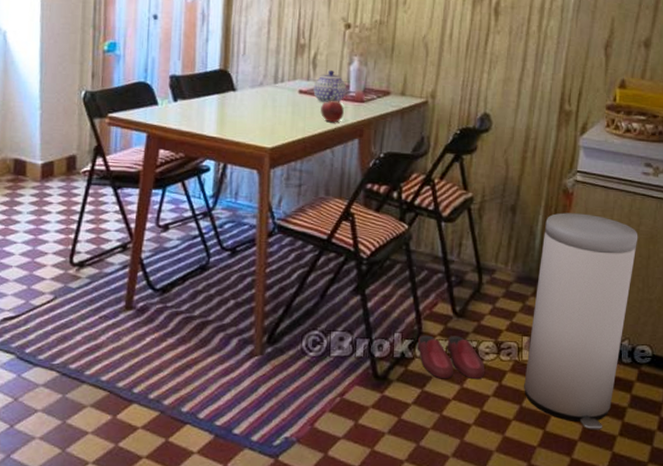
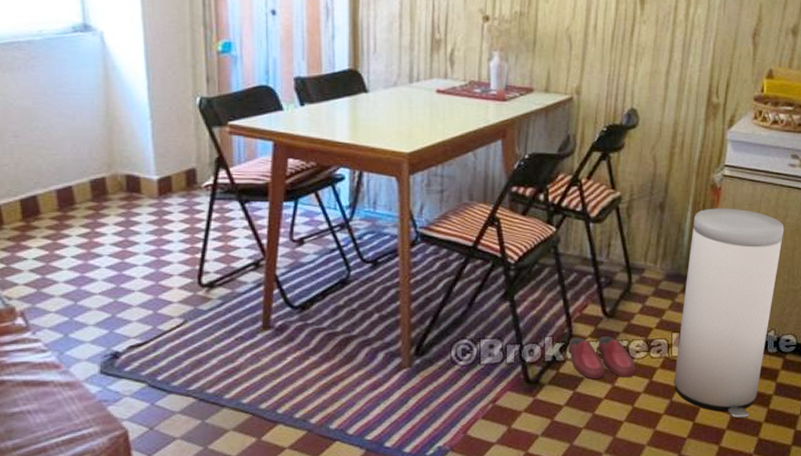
teapot: present [313,69,347,103] -> none [452,66,488,103]
fruit: present [321,101,344,122] -> none [461,100,485,123]

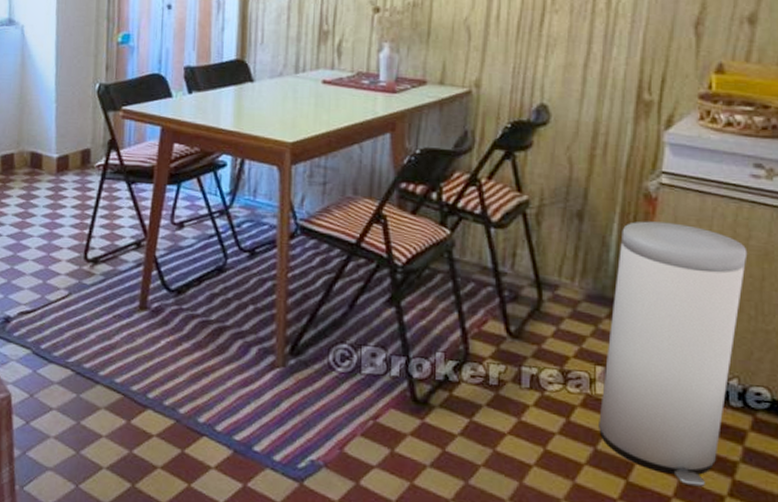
slippers: present [568,336,635,380] -> none [463,356,547,412]

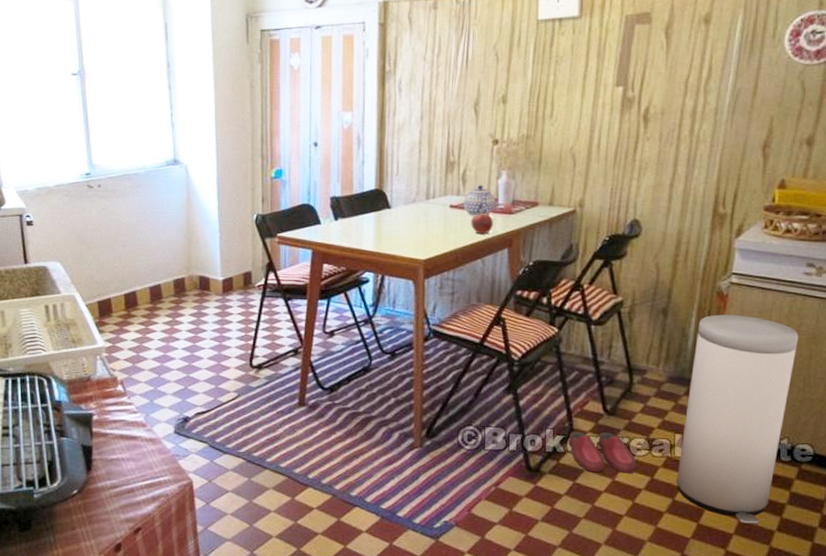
teapot: none [338,57,377,94] -> present [463,184,496,216]
fruit: none [347,91,373,115] -> present [471,214,493,233]
slippers: none [463,356,547,412] -> present [568,431,636,473]

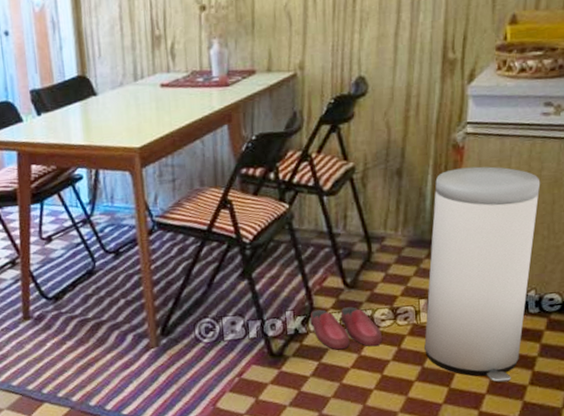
teapot: present [463,184,496,216] -> none [174,57,210,94]
fruit: present [471,214,493,233] -> none [185,89,209,112]

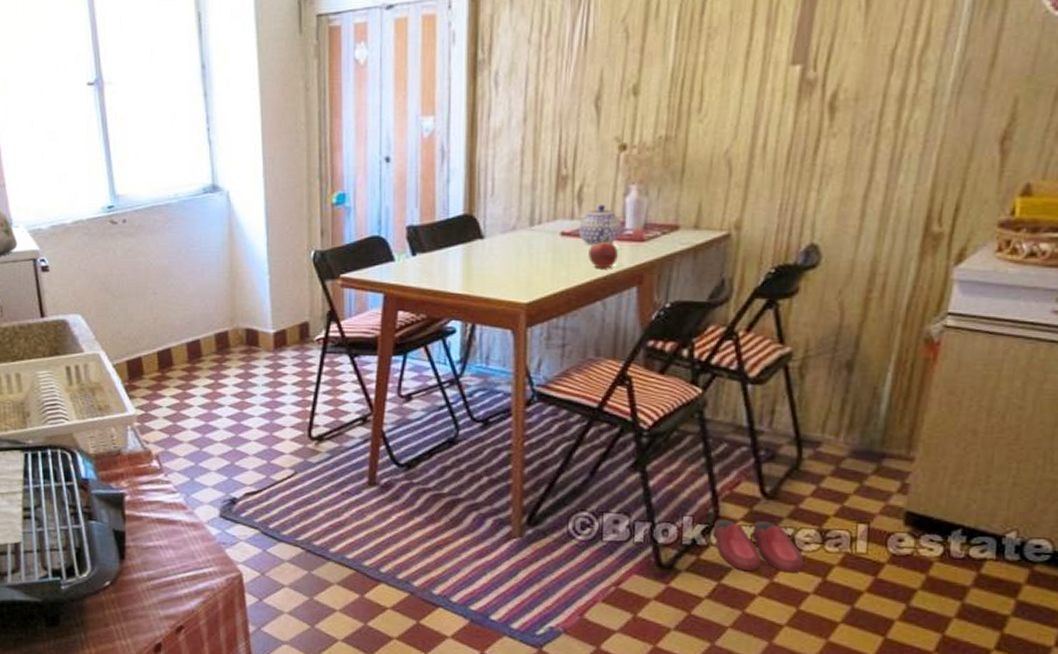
teapot: none [174,57,210,94] -> present [578,204,622,246]
fruit: none [185,89,209,112] -> present [588,242,618,268]
pedal bin: present [424,166,541,383] -> none [857,368,1041,642]

